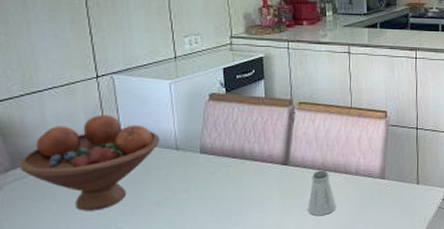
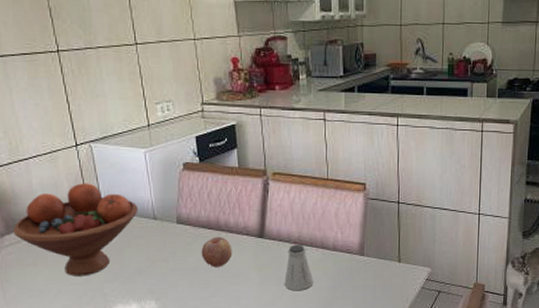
fruit: none [224,165,256,196] -> present [201,237,232,267]

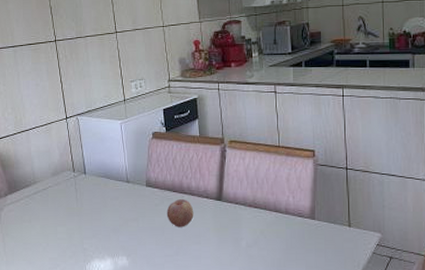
fruit bowl: present [13,183,138,276] -> none [14,150,114,232]
saltshaker: present [284,244,314,290] -> none [241,207,268,251]

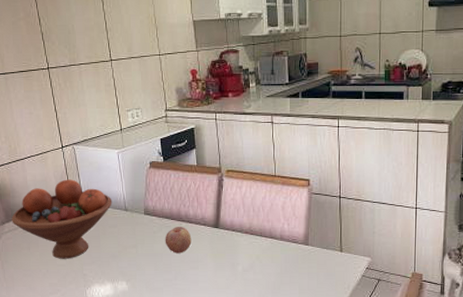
fruit bowl: none [14,150,114,232] -> present [11,179,112,259]

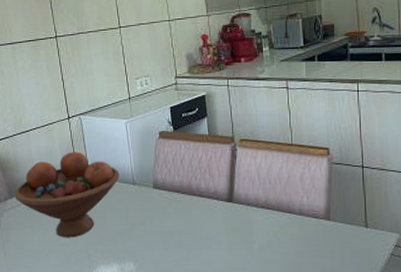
fruit: present [165,227,192,254] -> none [175,201,204,231]

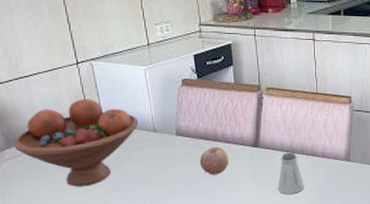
fruit: none [175,201,204,231] -> present [199,147,229,175]
saltshaker: none [253,208,281,254] -> present [278,152,305,194]

